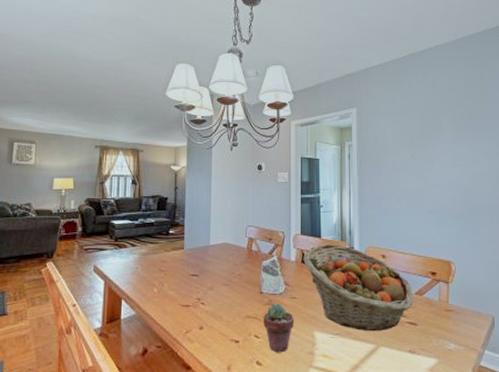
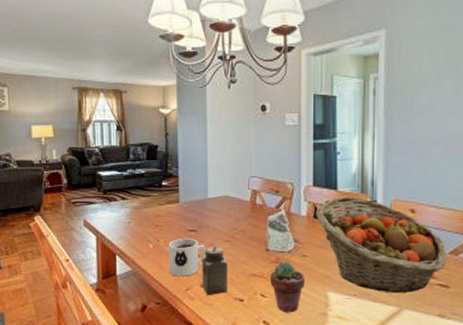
mug: none [171,282,207,319] -> present [168,237,207,276]
salt shaker: none [201,290,225,337] -> present [202,247,228,295]

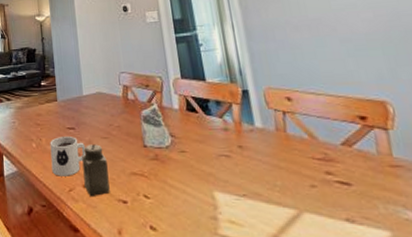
potted succulent: present [270,262,304,313] -> none [151,159,188,216]
fruit basket: present [316,196,446,294] -> none [187,87,340,193]

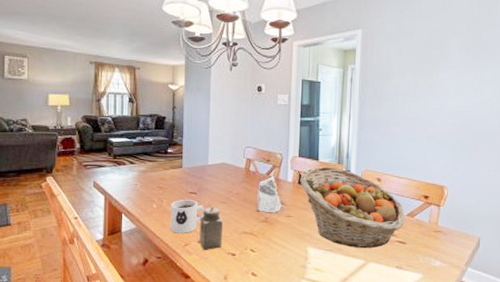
fruit basket: none [187,87,340,193] -> present [300,166,405,249]

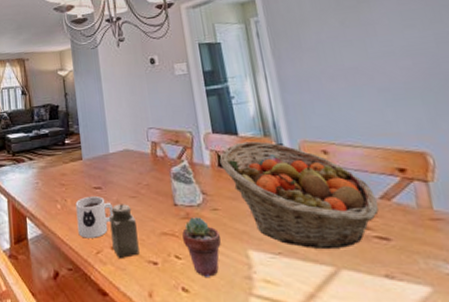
potted succulent: none [259,221,289,266] -> present [182,217,221,277]

